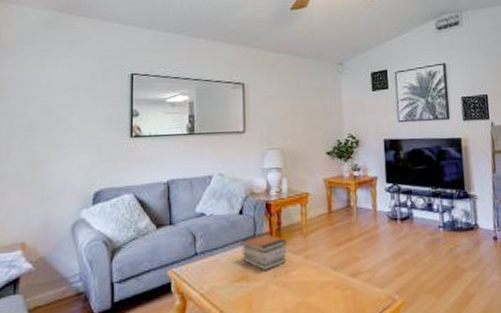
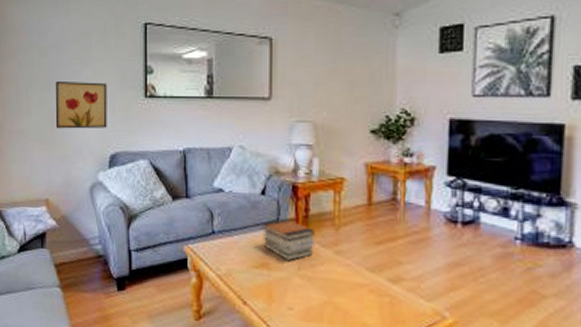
wall art: none [37,126,93,172] -> present [55,80,107,129]

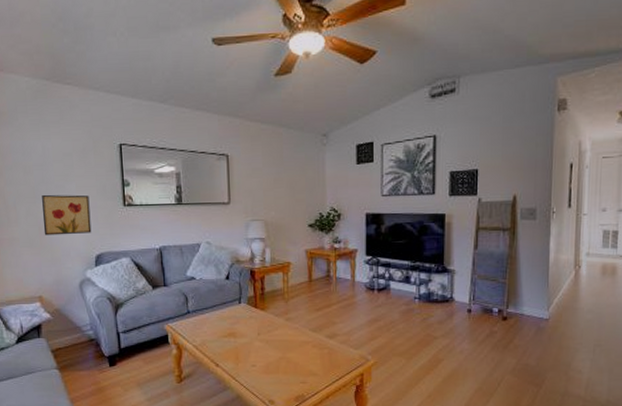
book stack: present [261,218,315,261] -> none [227,296,270,329]

